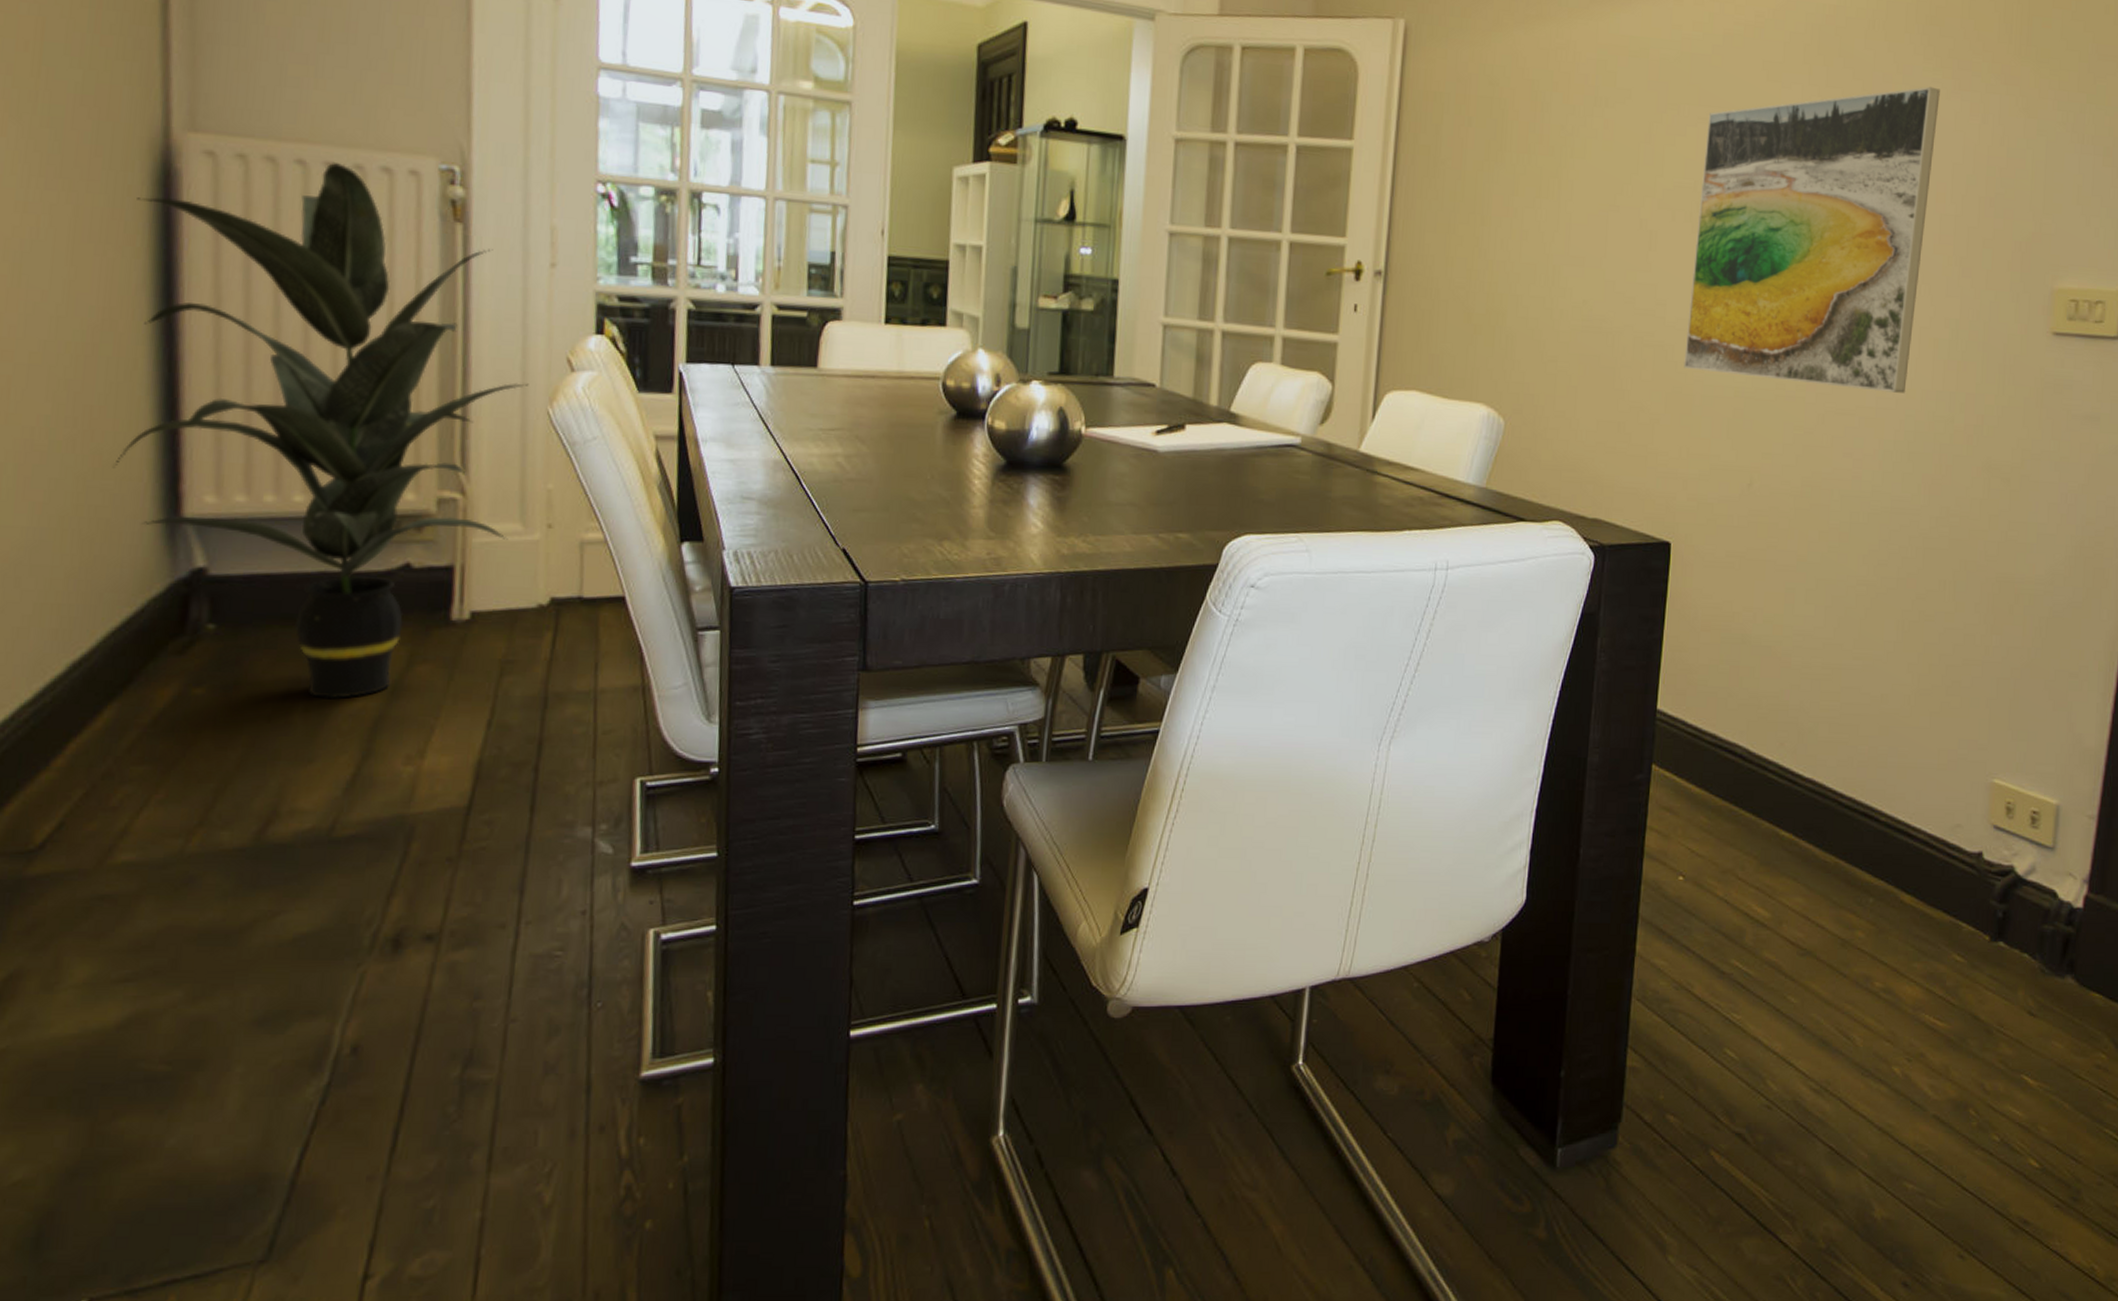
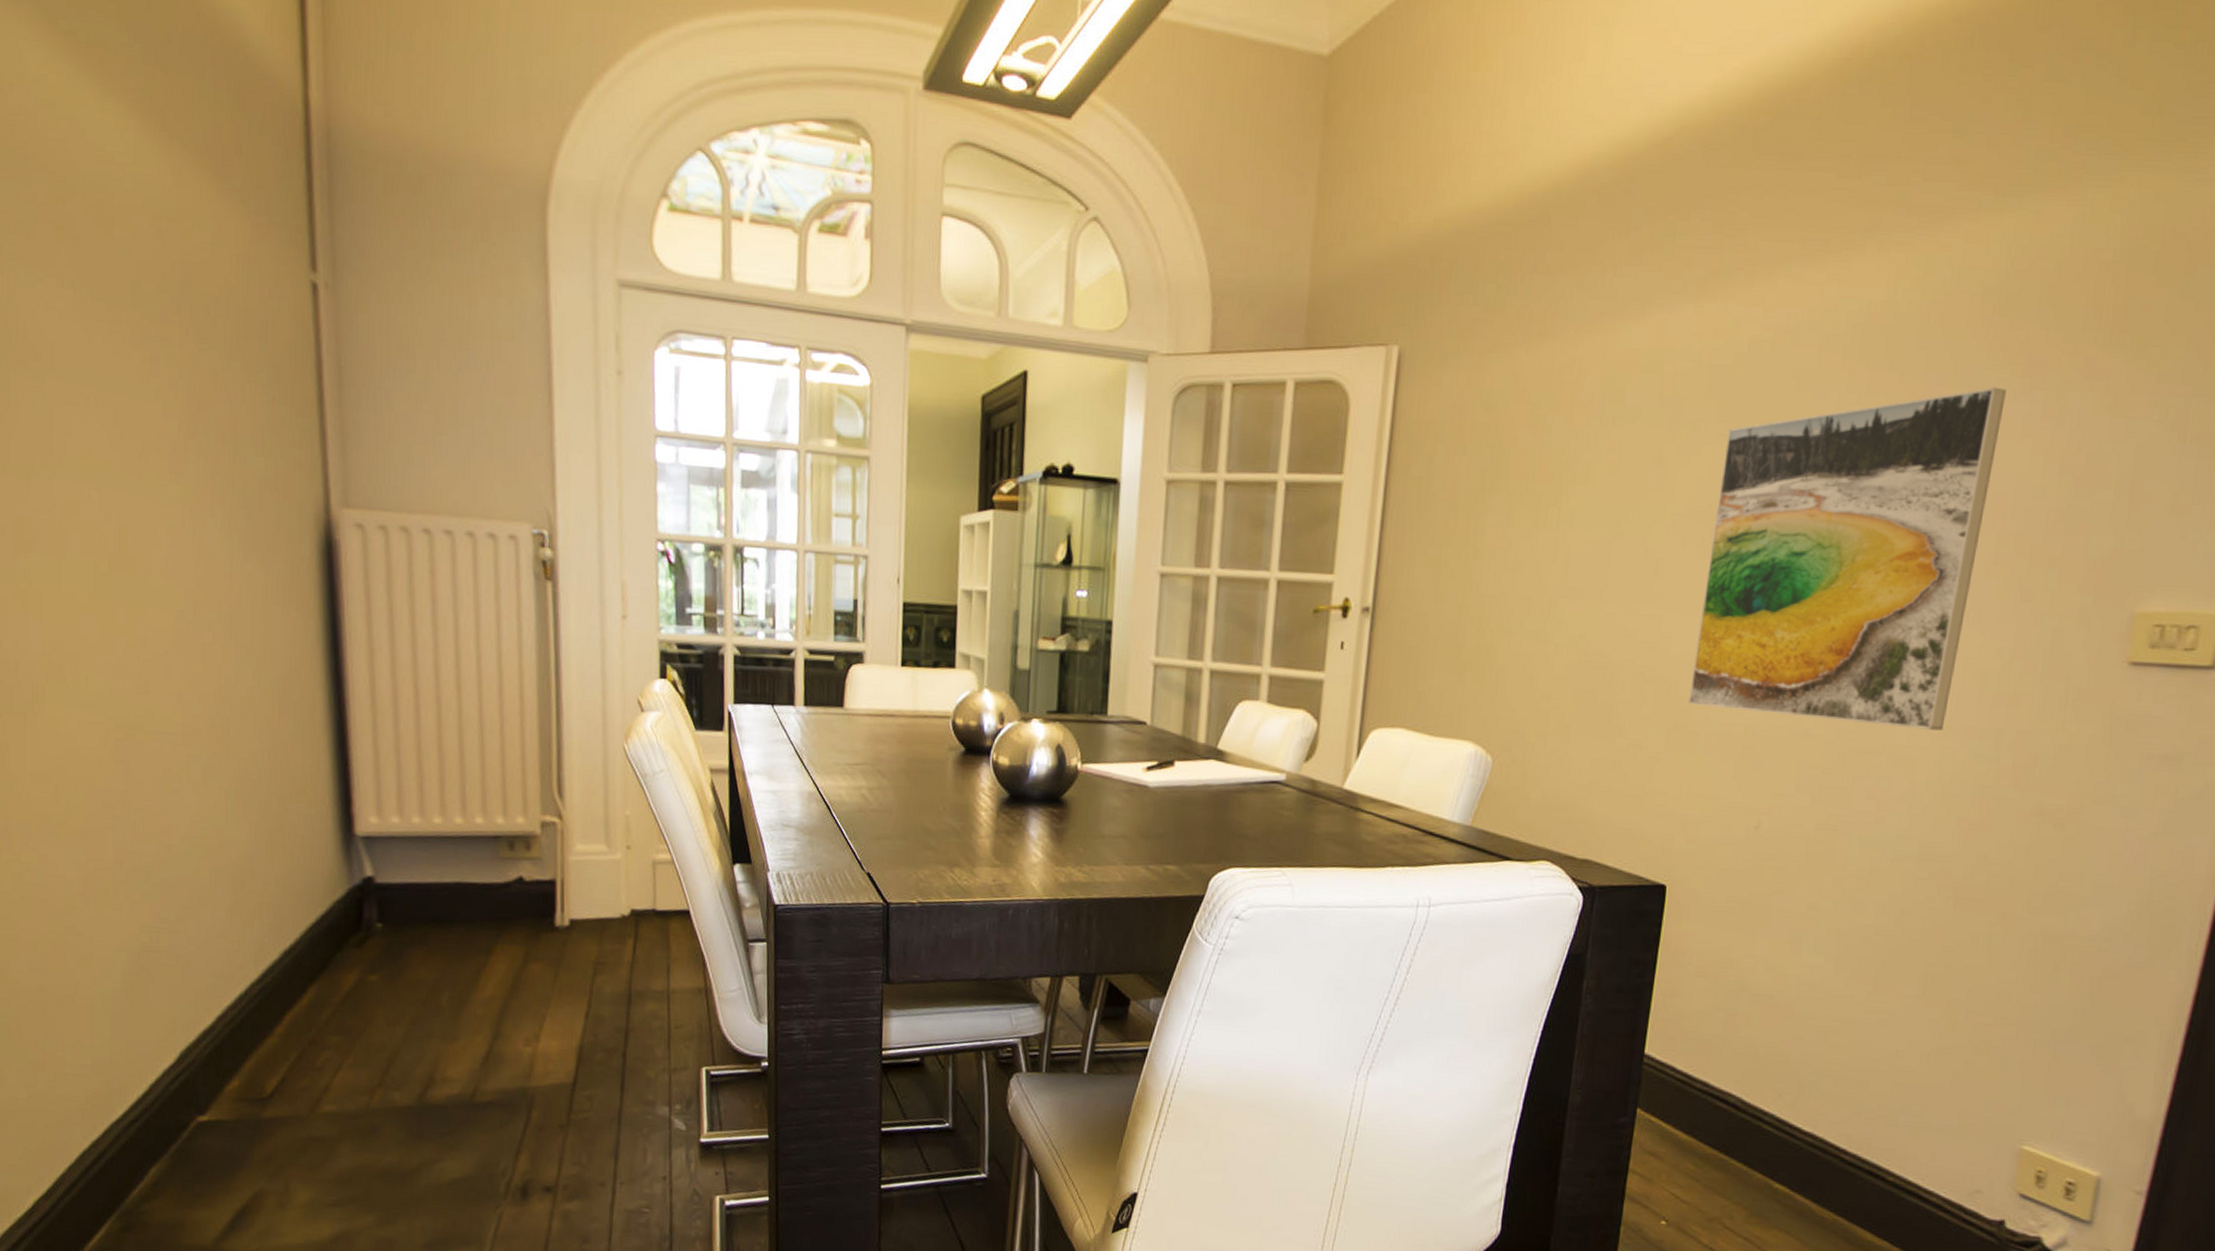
indoor plant: present [112,161,529,700] -> none [303,530,608,989]

